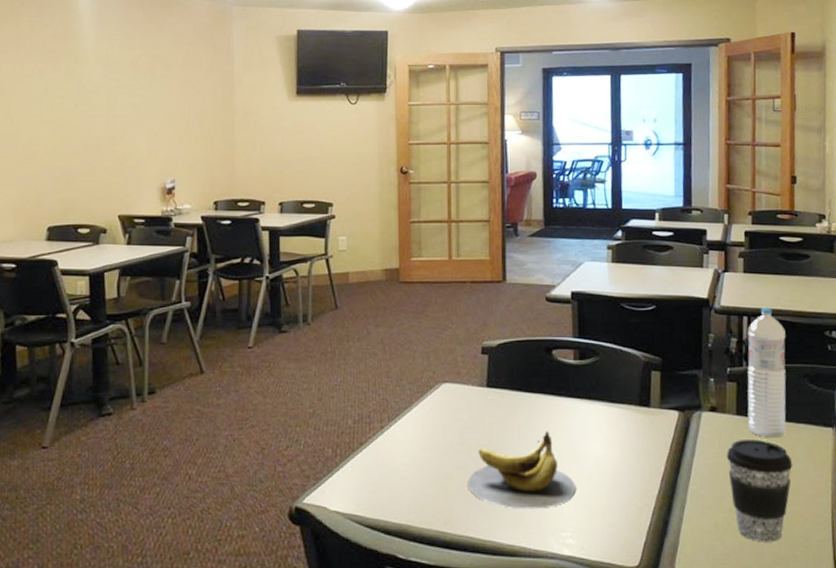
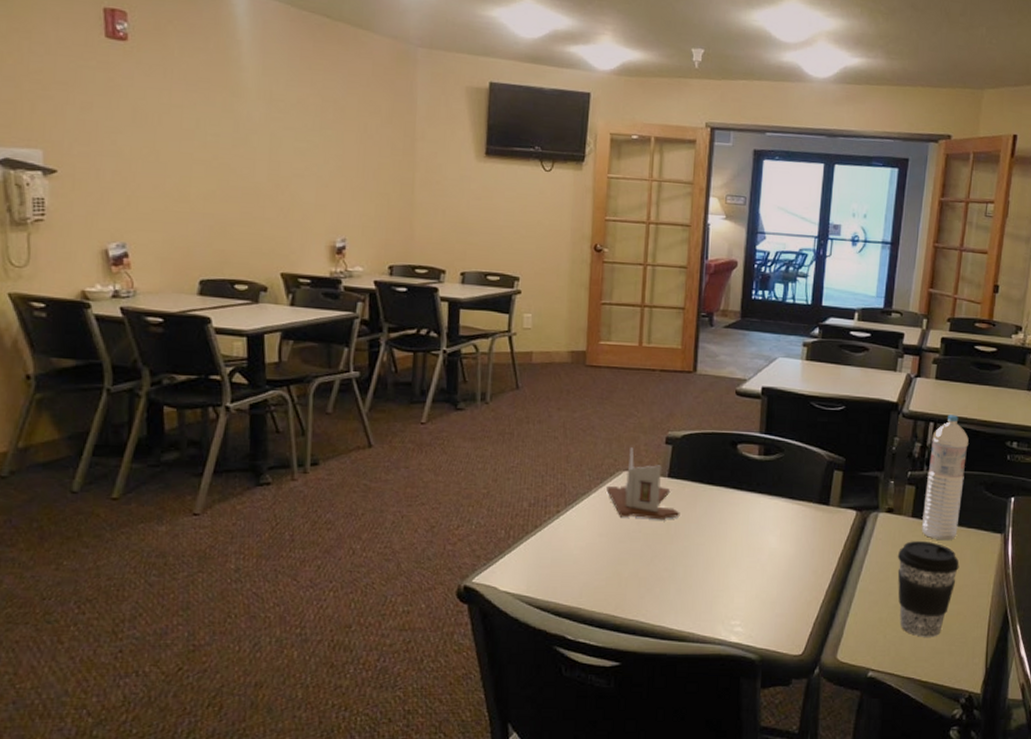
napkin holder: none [427,359,502,431] -> present [606,447,680,520]
banana: present [468,431,576,509] -> none [641,523,749,598]

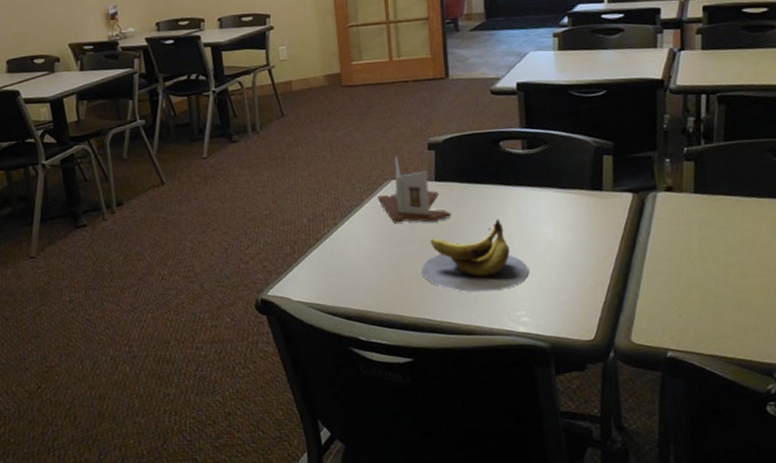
banana: none [641,523,749,598] -> present [421,219,529,293]
coffee cup: present [897,541,960,637] -> none [683,216,755,313]
water bottle: present [921,415,969,541] -> none [705,83,749,214]

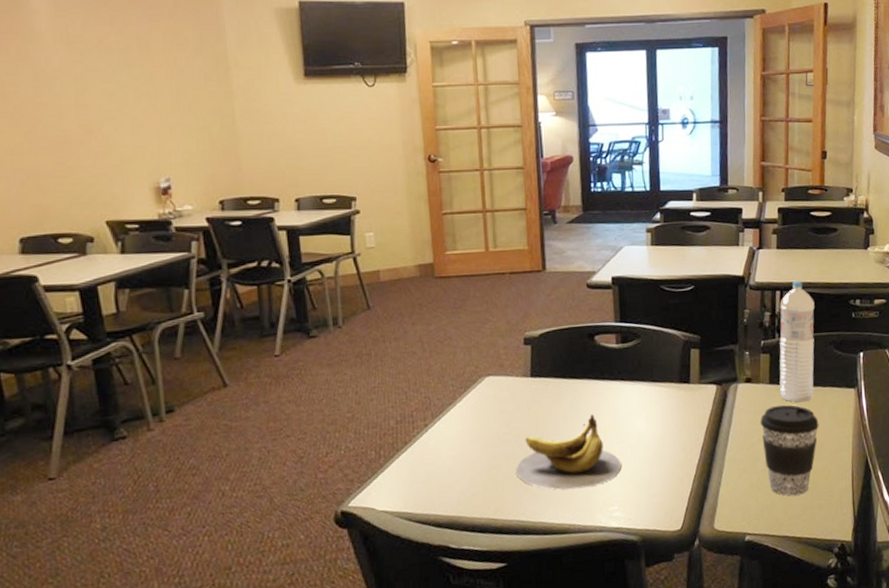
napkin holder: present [378,157,452,223] -> none [471,352,547,422]
coffee cup: none [683,216,755,313] -> present [760,405,819,496]
water bottle: none [705,83,749,214] -> present [779,281,815,403]

